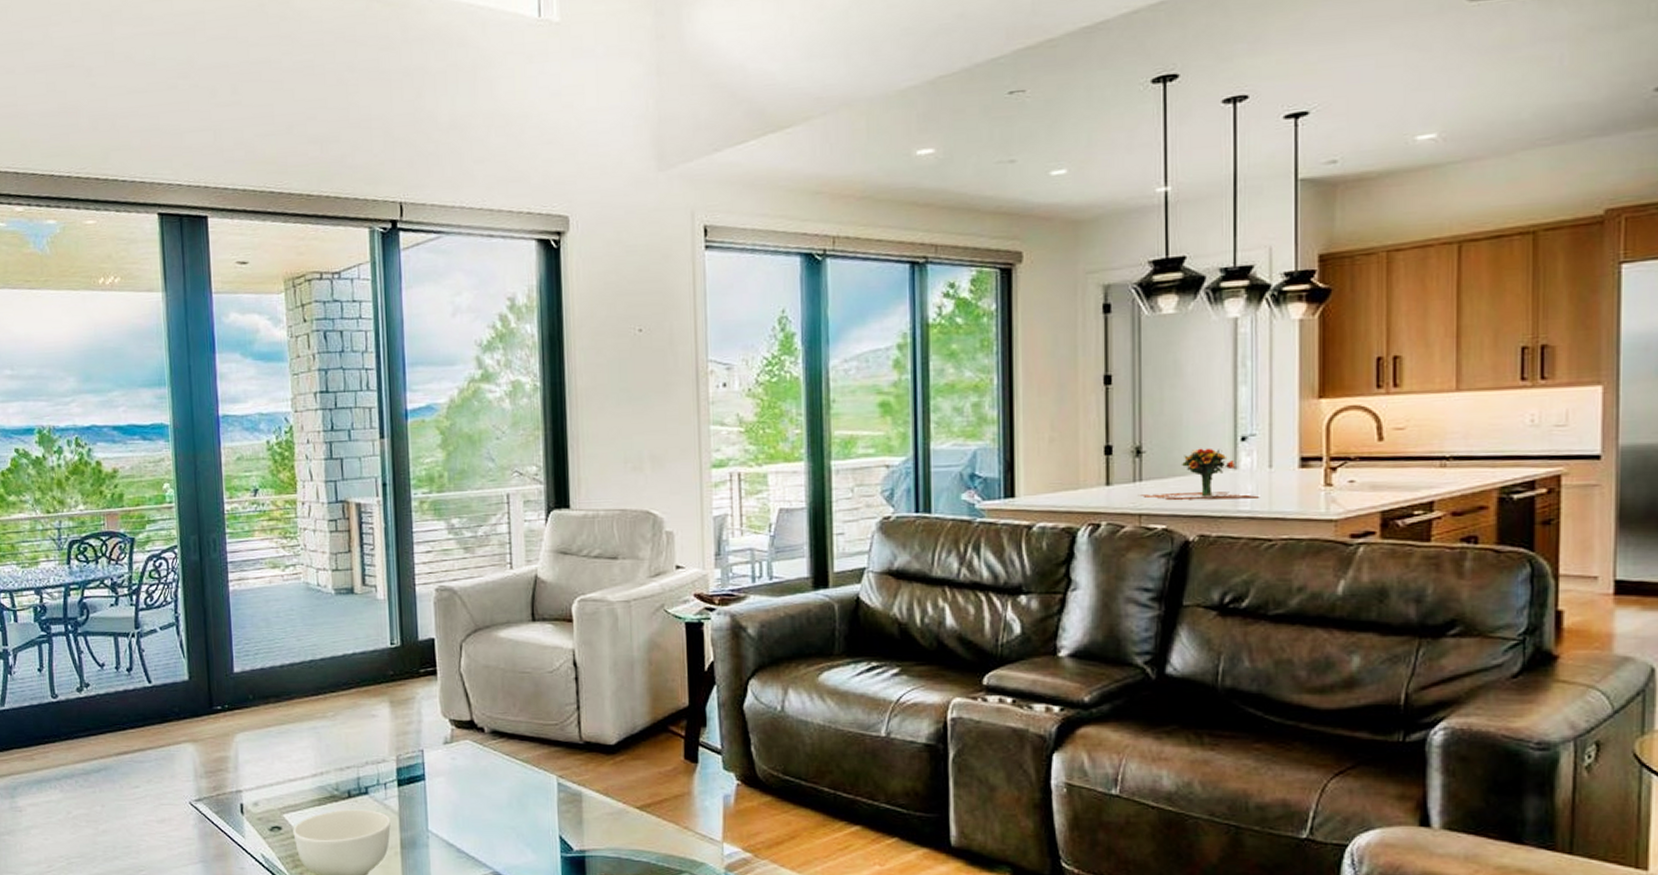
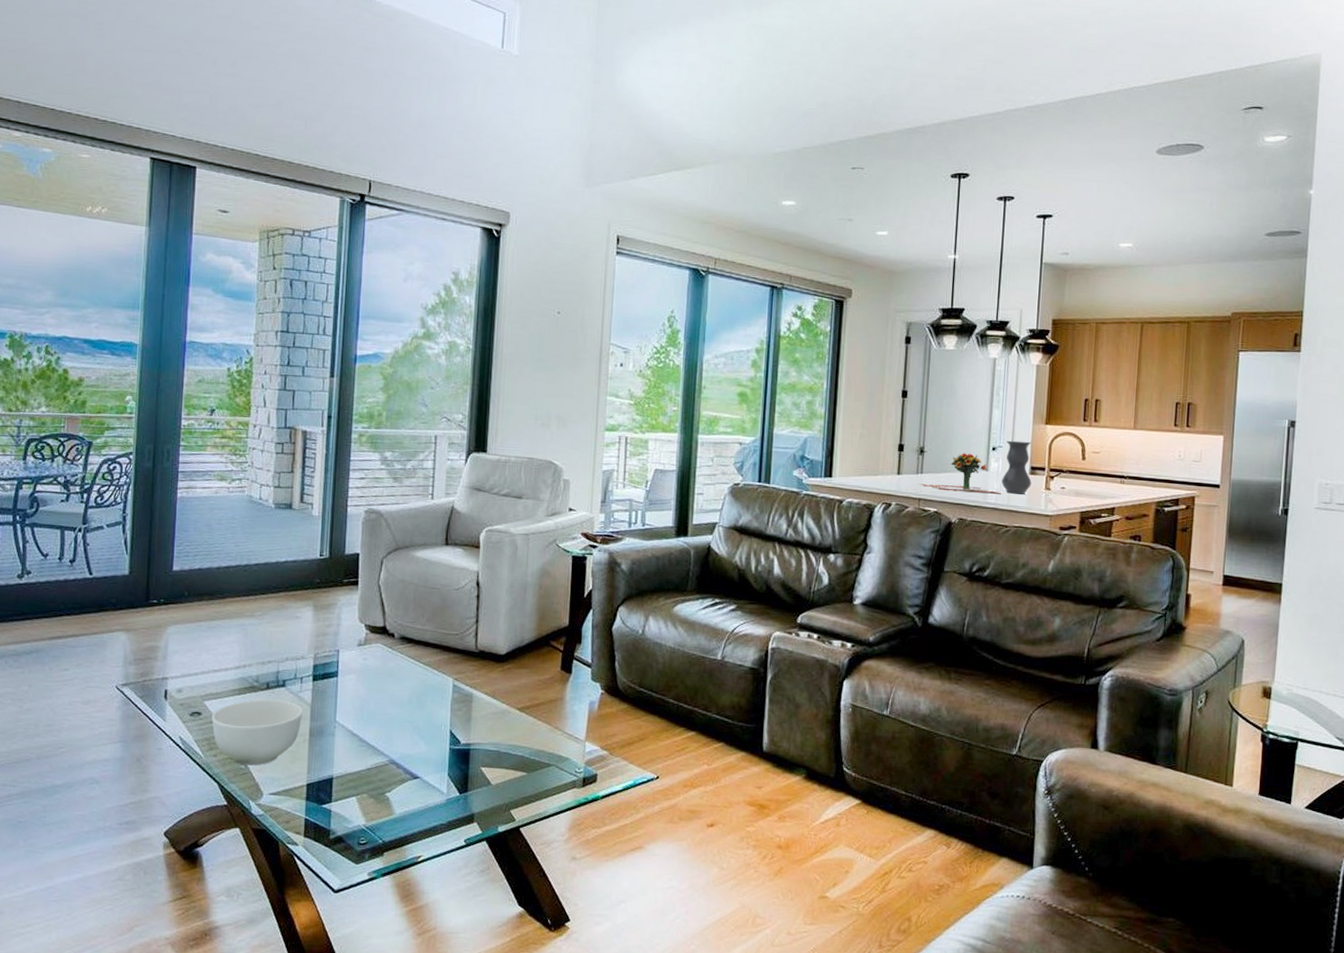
vase: none [1258,424,1303,496] -> present [1002,440,1032,495]

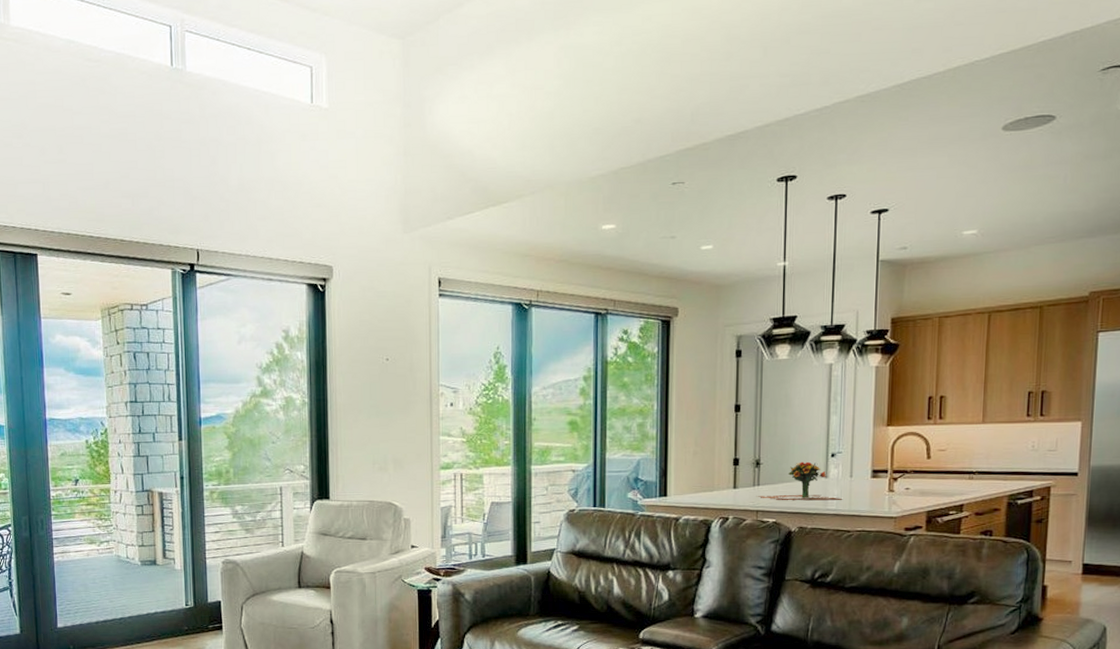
vase: present [1002,440,1032,495] -> none [842,445,874,499]

